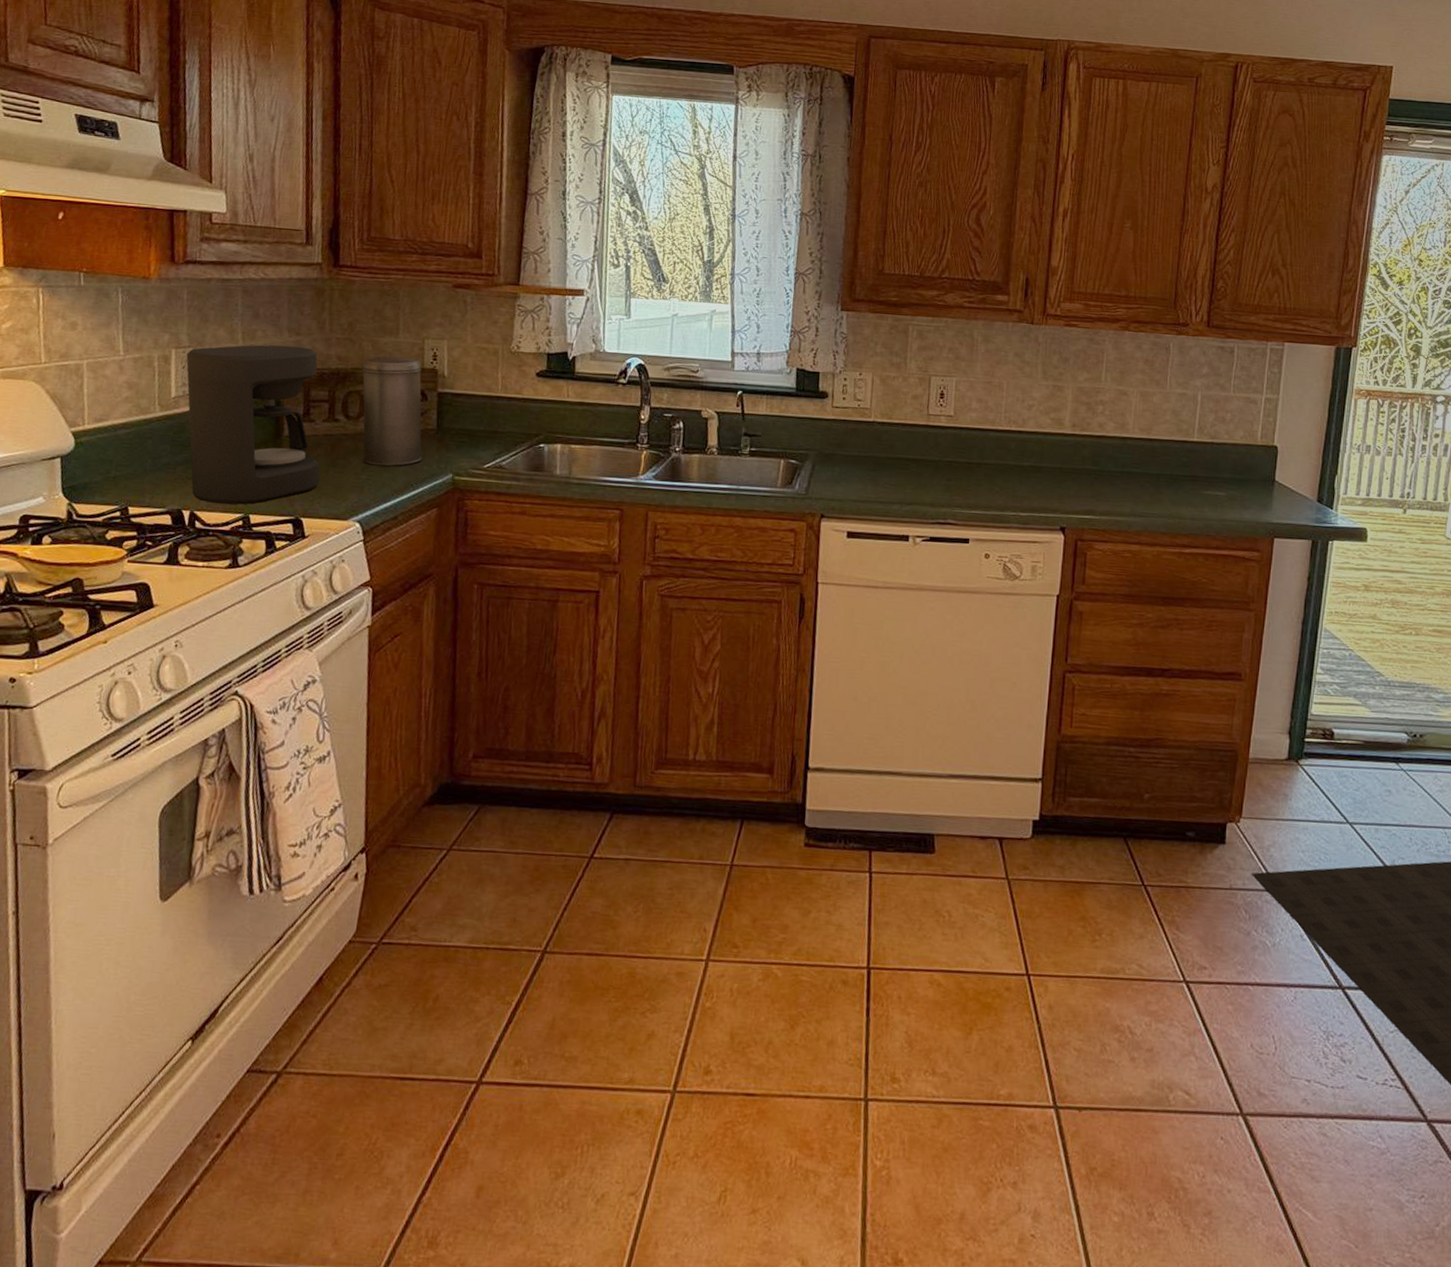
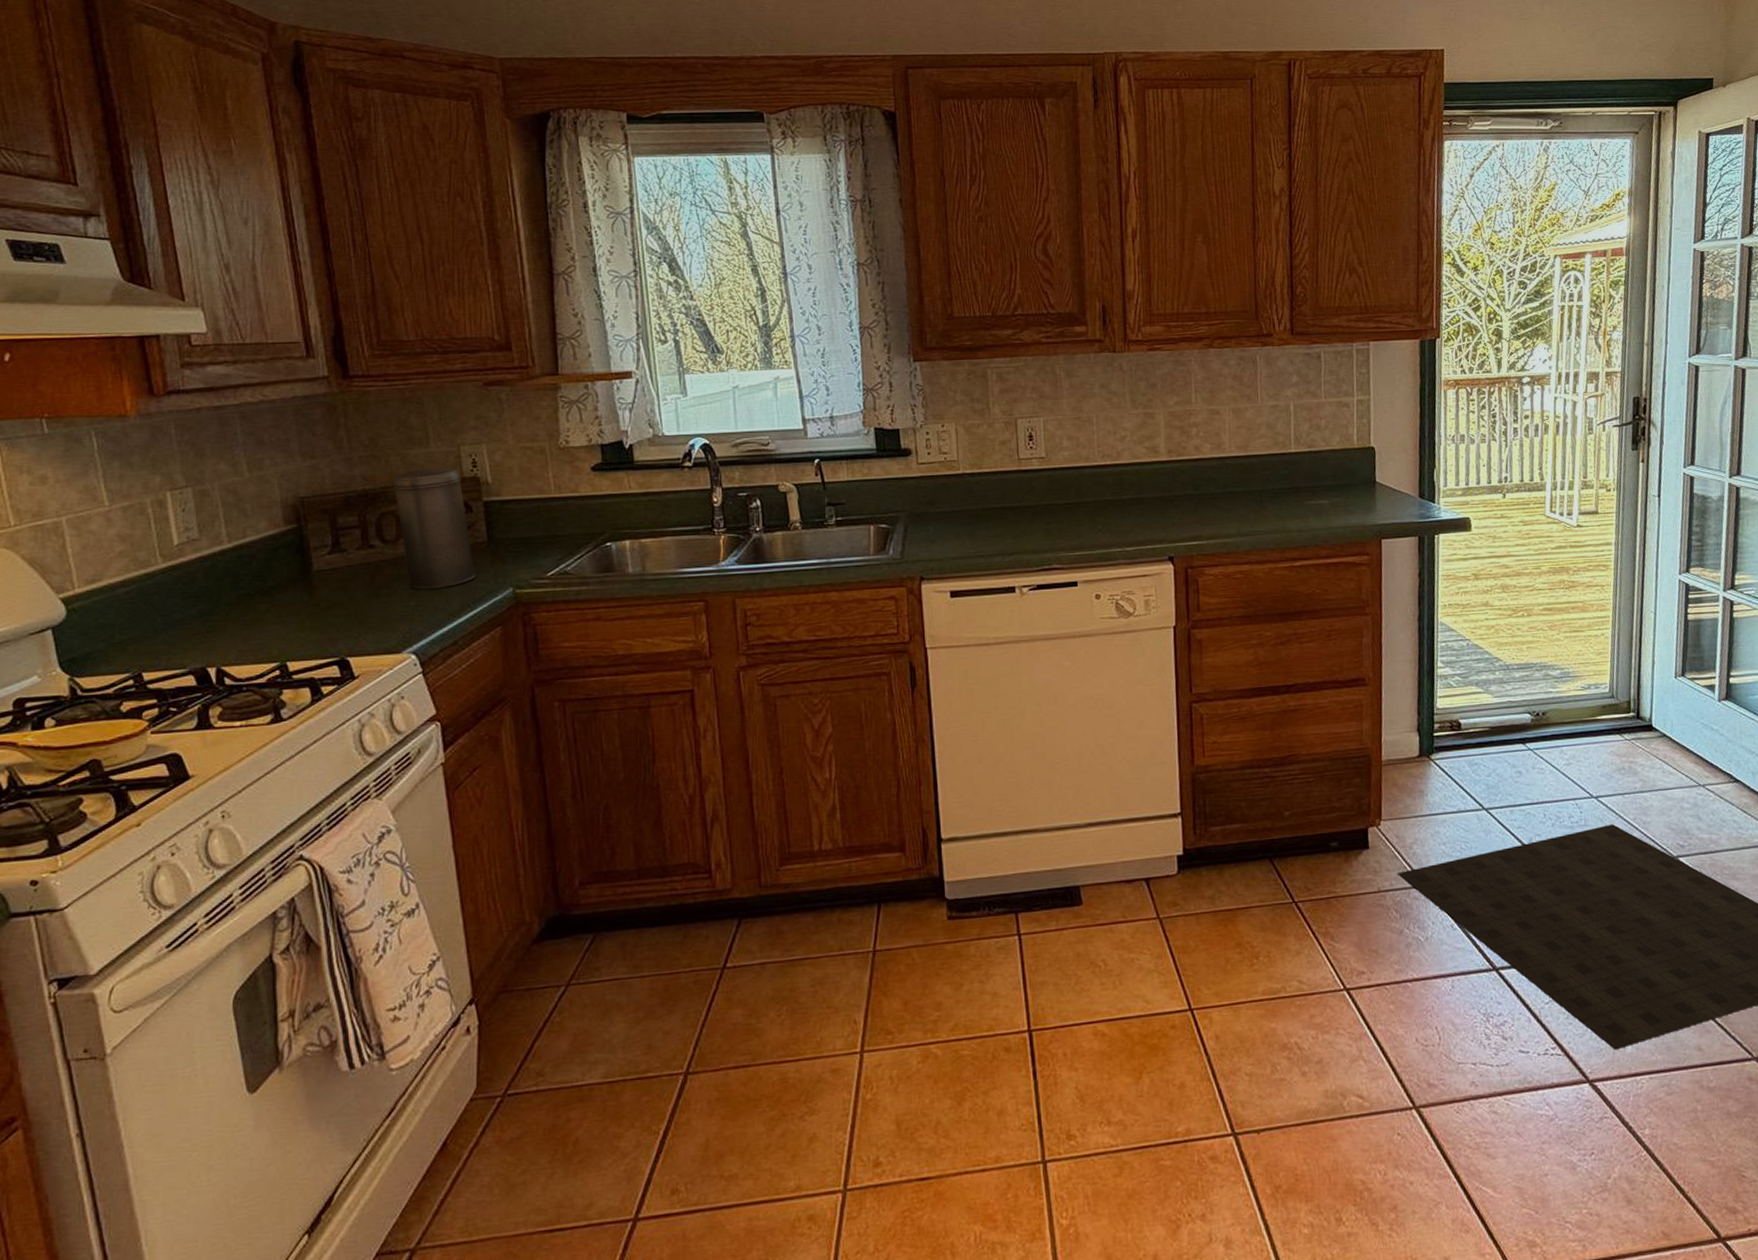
coffee maker: present [186,345,320,505] -> none [185,470,362,656]

